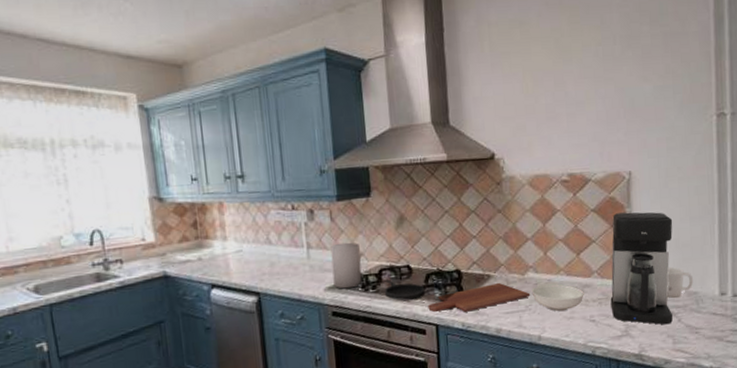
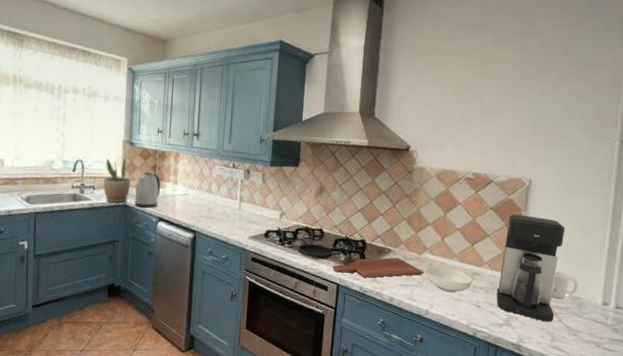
potted plant: none [131,217,169,276] -> present [103,157,131,204]
kettle: none [175,230,207,276] -> present [135,172,160,208]
canister: present [330,242,363,289] -> none [257,201,283,241]

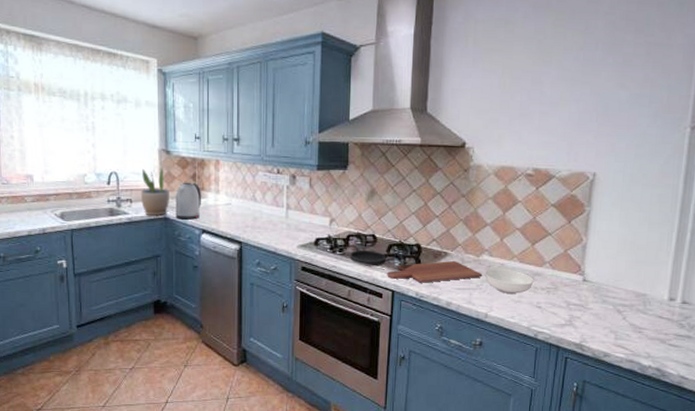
coffee maker: present [496,214,566,322] -> none [558,210,631,321]
mug: present [550,270,579,299] -> none [614,267,644,297]

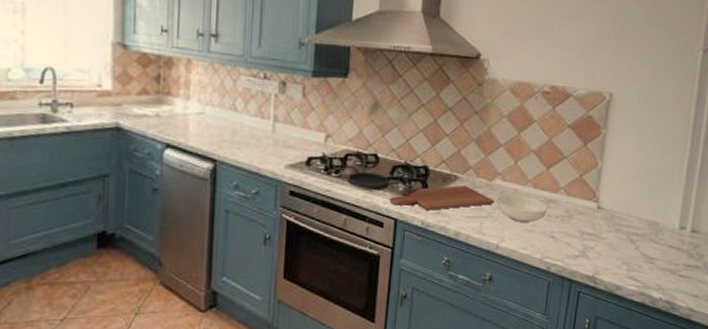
potted plant: present [140,167,169,216] -> none [85,64,124,126]
kettle: present [175,182,201,220] -> none [131,84,166,131]

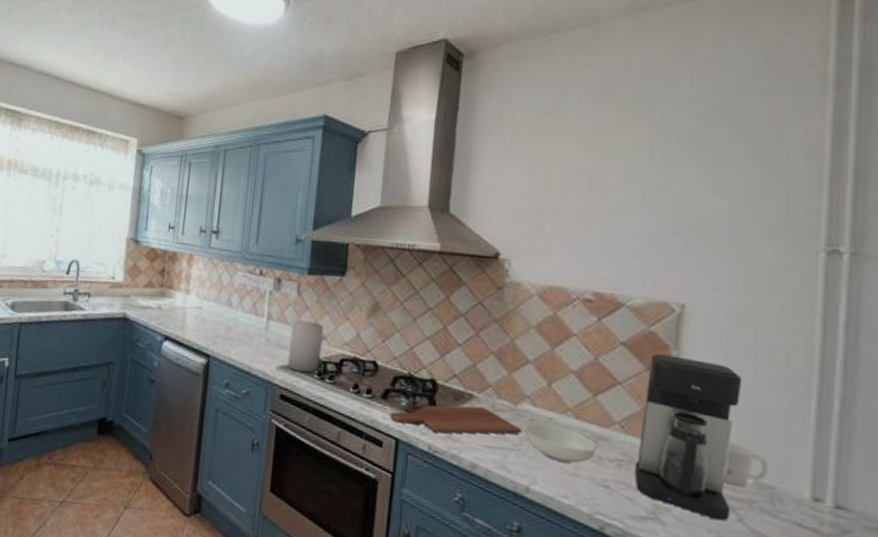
canister: none [296,120,328,169] -> present [288,320,323,373]
frying pan: present [346,165,389,190] -> none [341,371,390,402]
coffee maker: none [572,132,646,251] -> present [634,353,743,521]
mug: none [628,194,657,225] -> present [722,441,769,487]

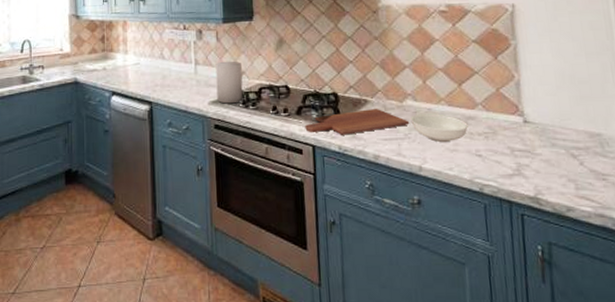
coffee maker: present [634,353,743,521] -> none [496,44,573,167]
mug: present [722,441,769,487] -> none [562,104,596,138]

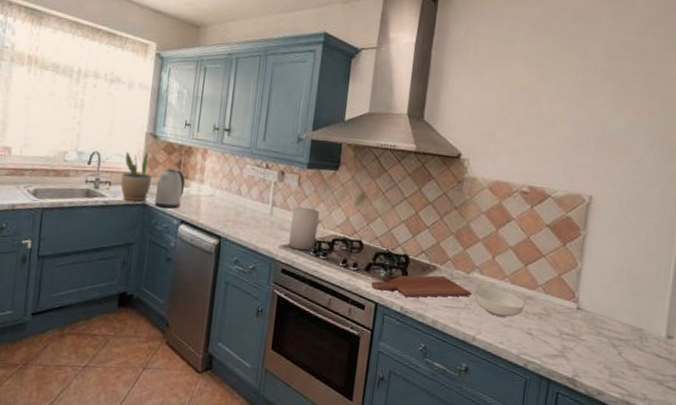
potted plant: none [51,31,80,81] -> present [120,151,152,202]
kettle: none [85,44,110,83] -> present [154,168,185,209]

